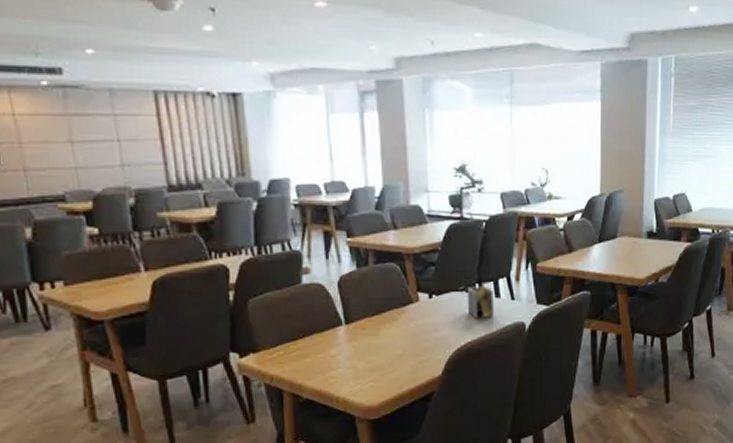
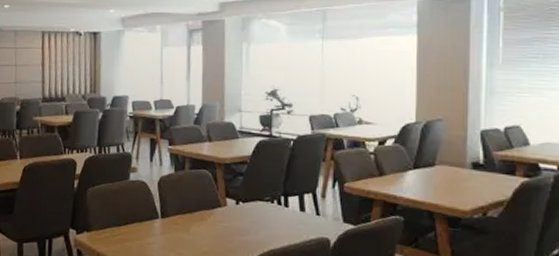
napkin holder: present [467,281,494,319] -> none [271,195,298,229]

